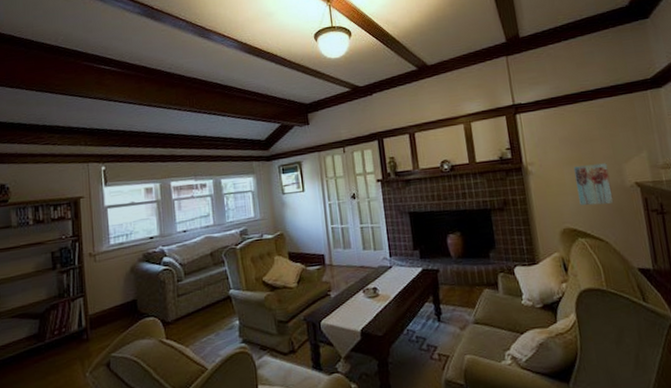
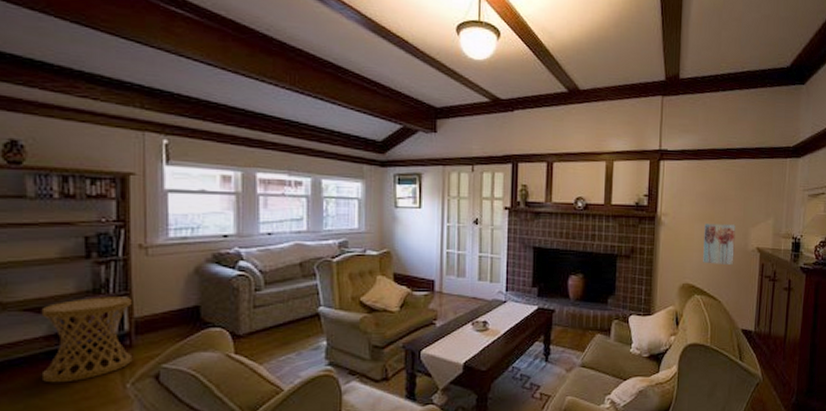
side table: none [23,297,89,377] -> present [41,296,131,383]

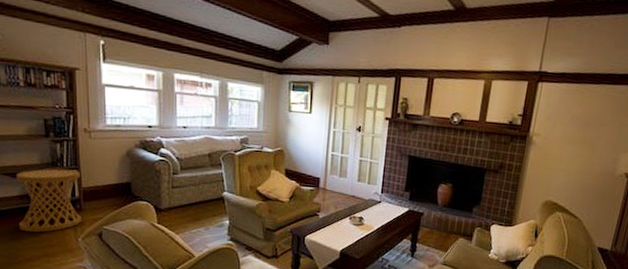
wall art: present [703,224,736,266] -> none [568,146,607,188]

